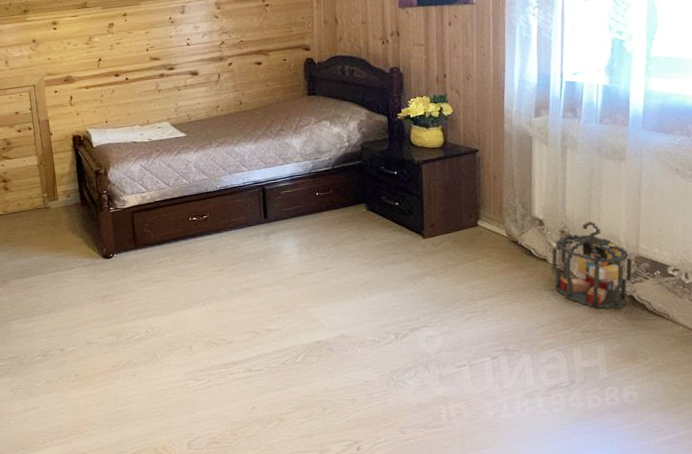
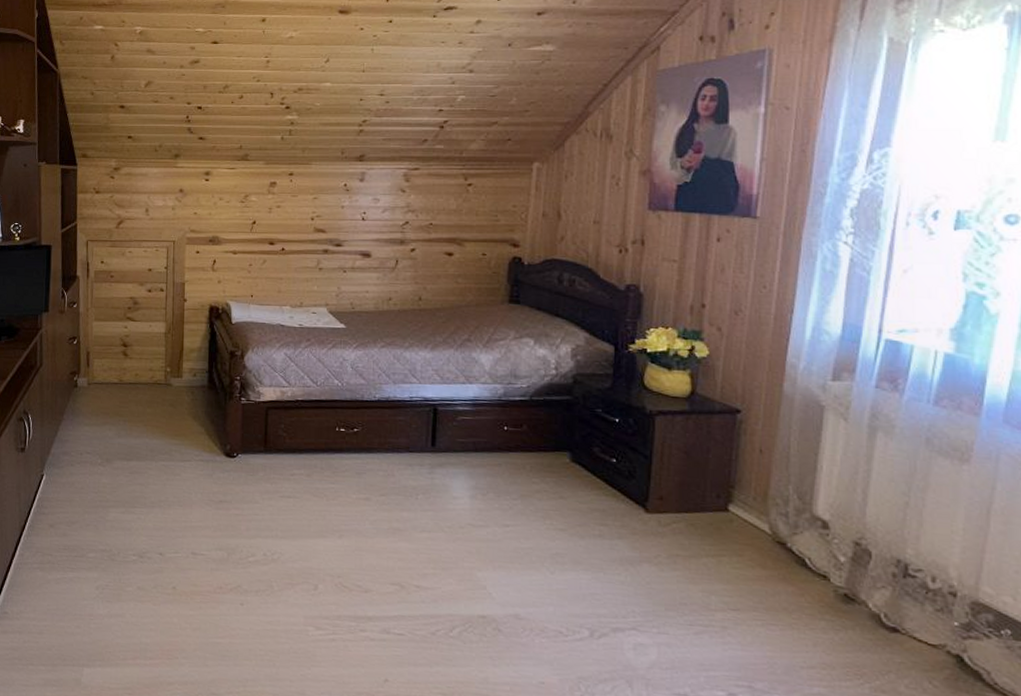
lantern: present [551,221,633,310] -> none [835,537,966,670]

